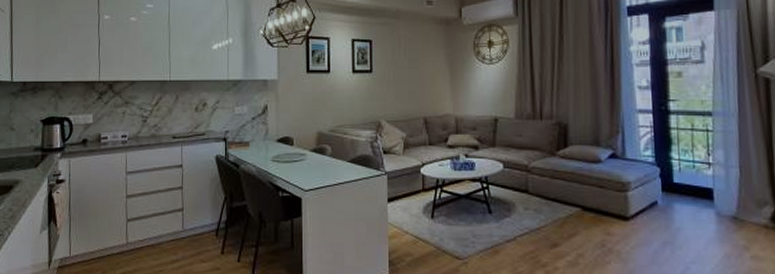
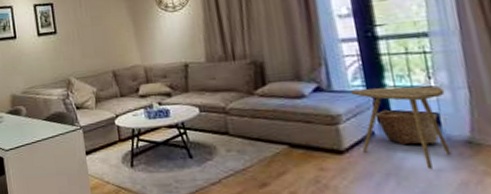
side table: none [641,160,720,241] -> present [350,86,451,170]
basket: none [660,181,712,217] -> present [375,109,439,146]

